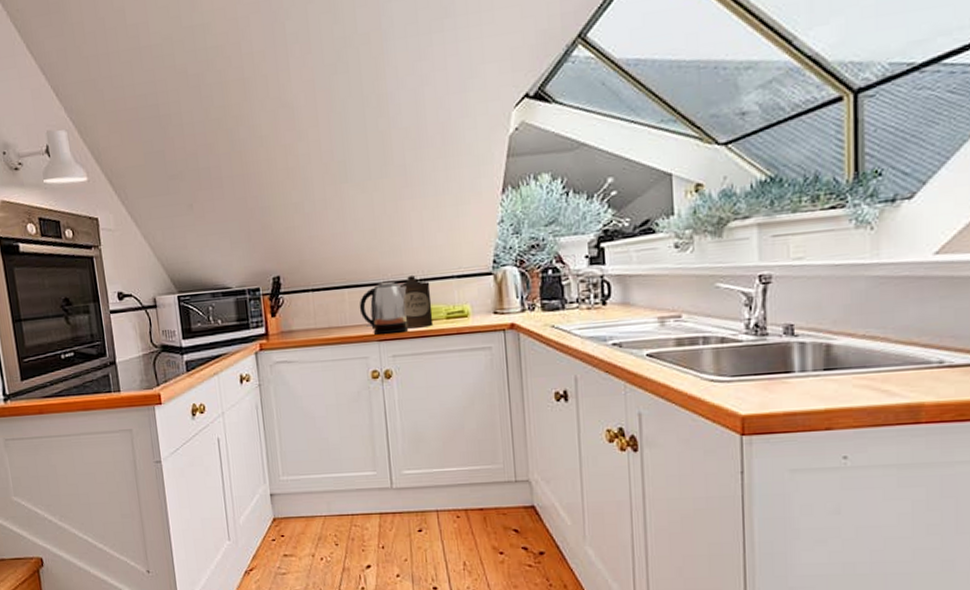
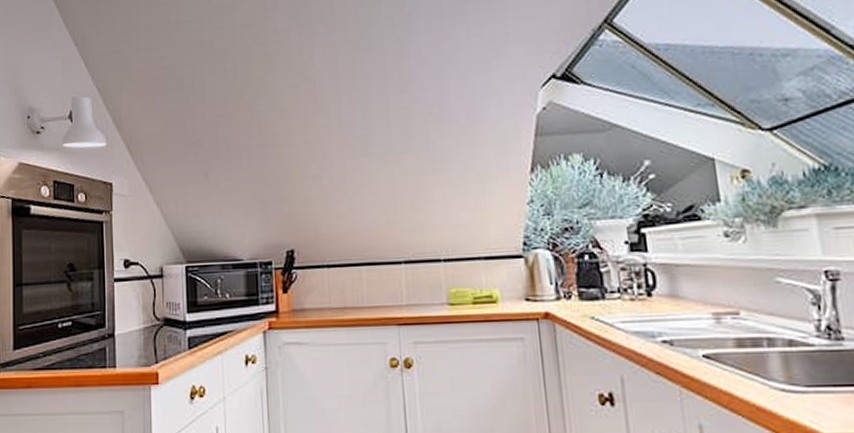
kettle: present [359,282,409,336] -> none [377,261,432,319]
canister: present [399,276,434,329] -> none [421,255,459,313]

